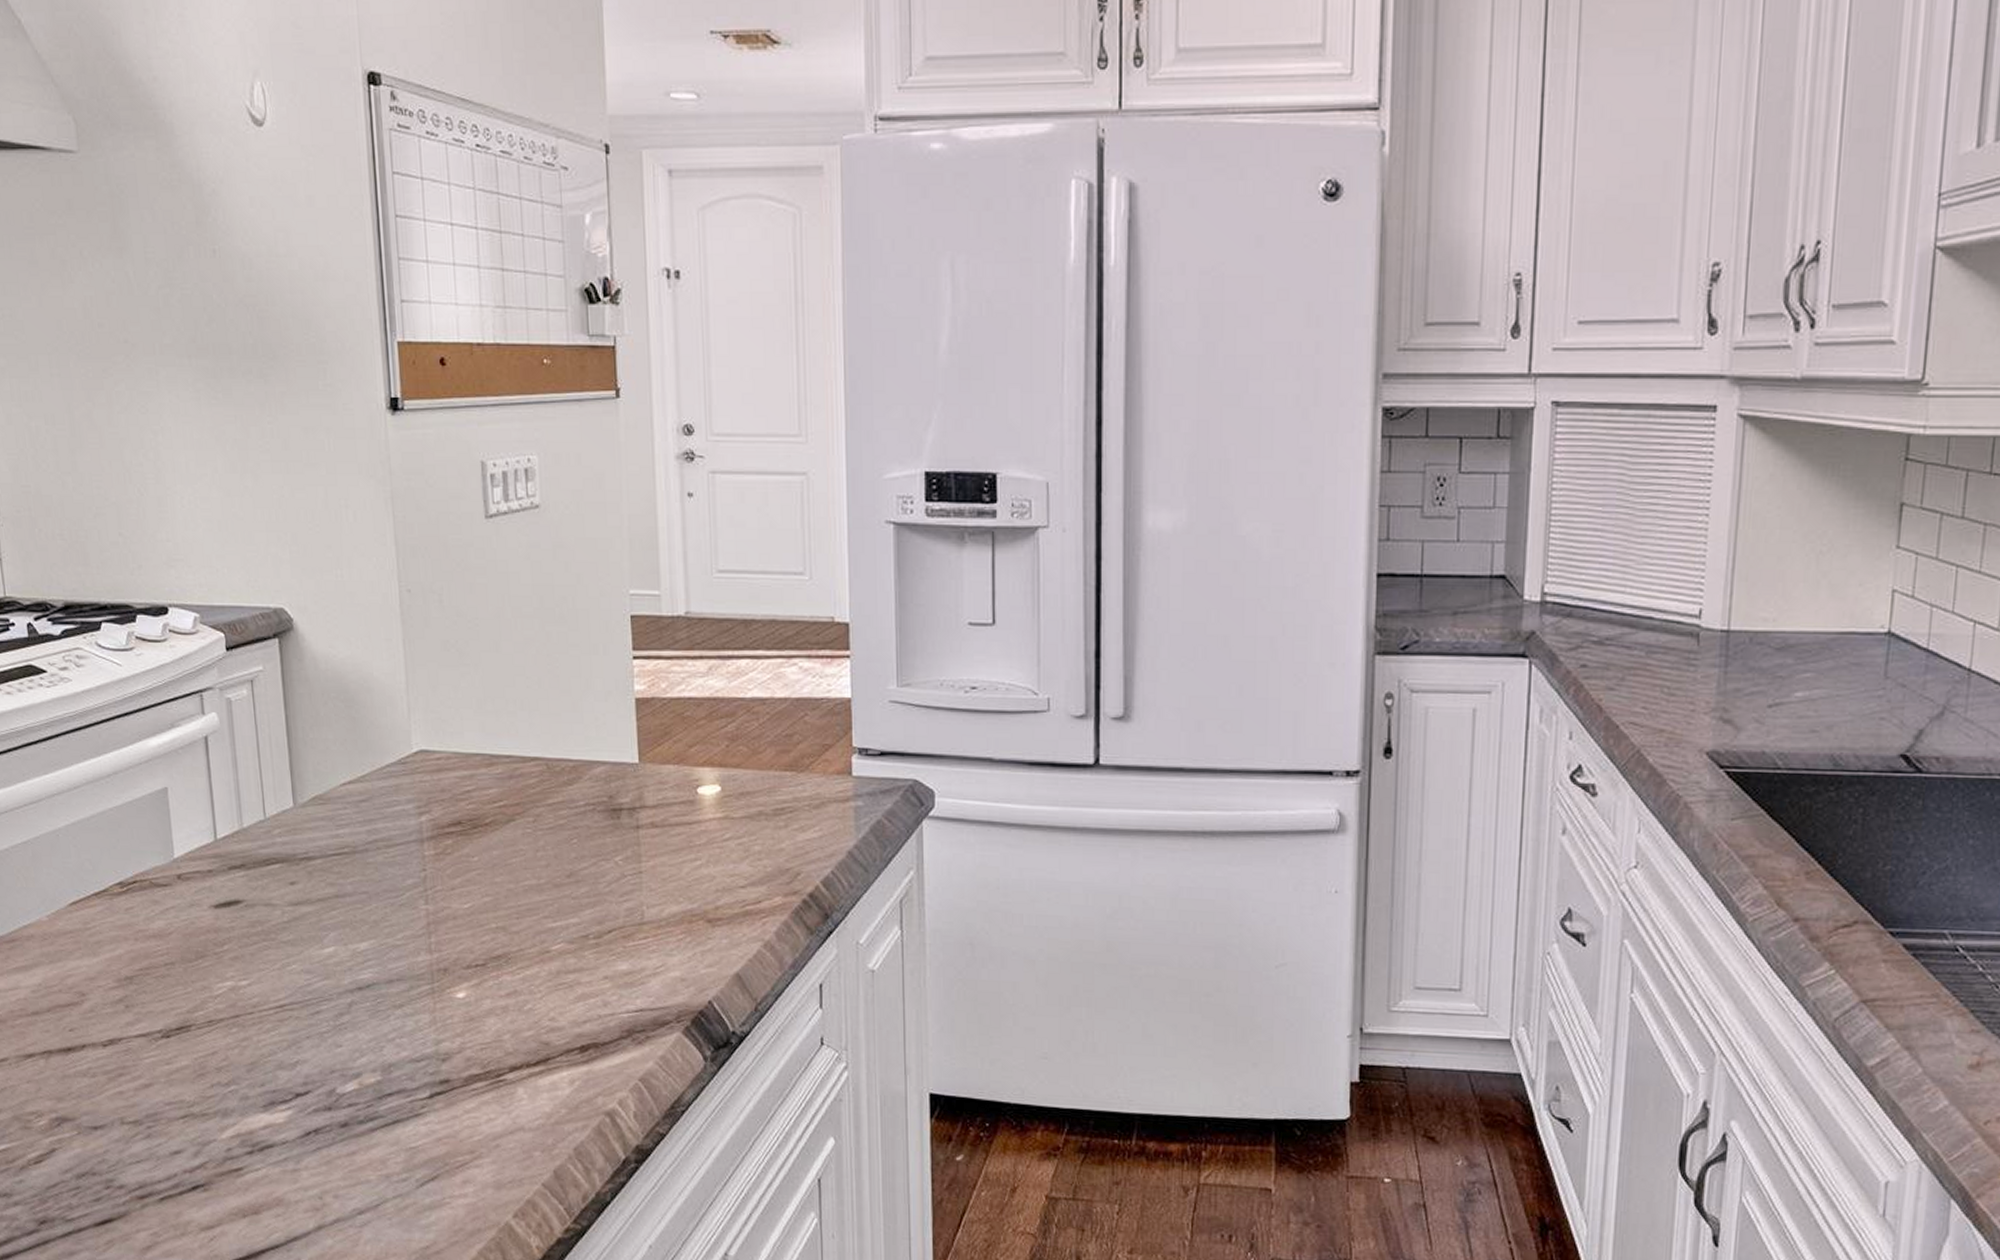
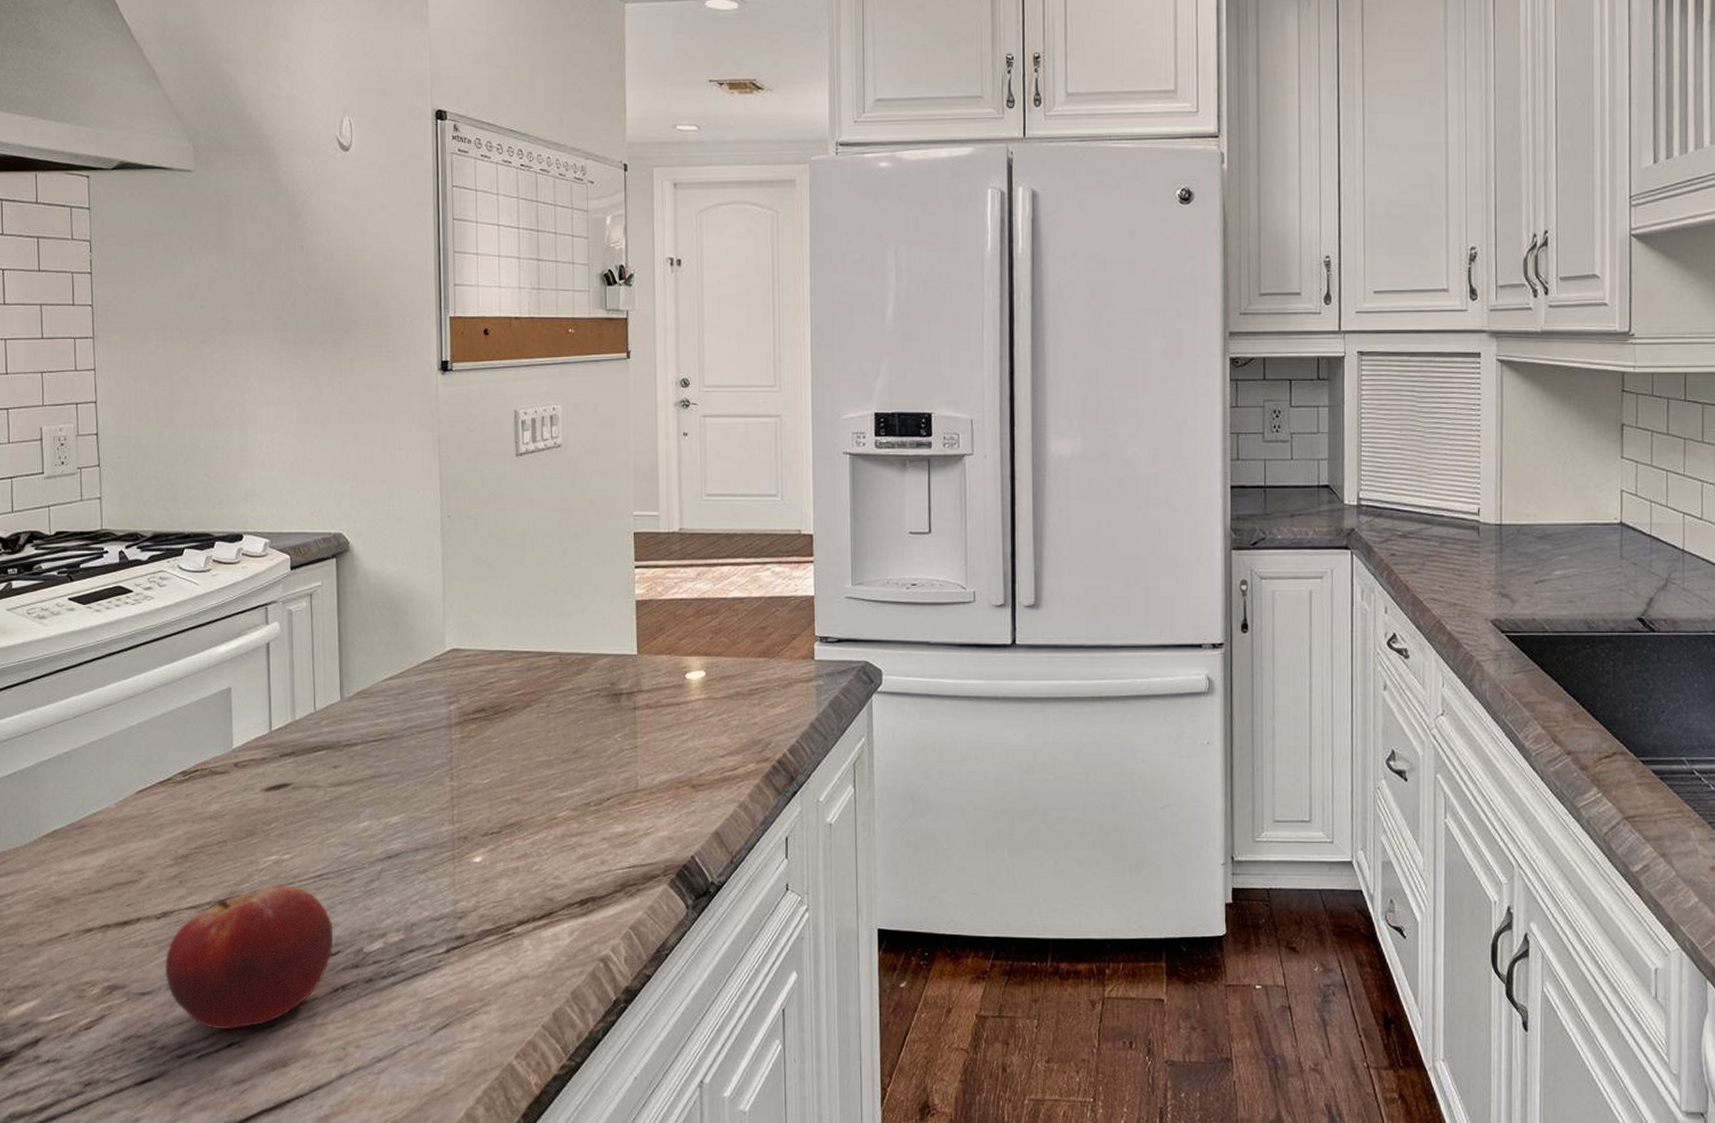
fruit: none [116,1014,302,1171] -> present [164,884,334,1030]

